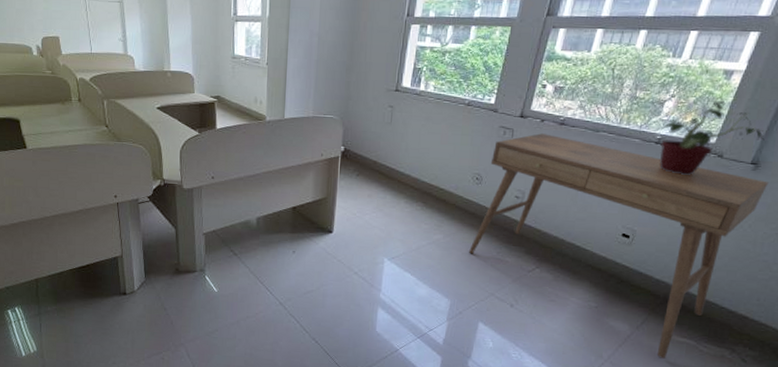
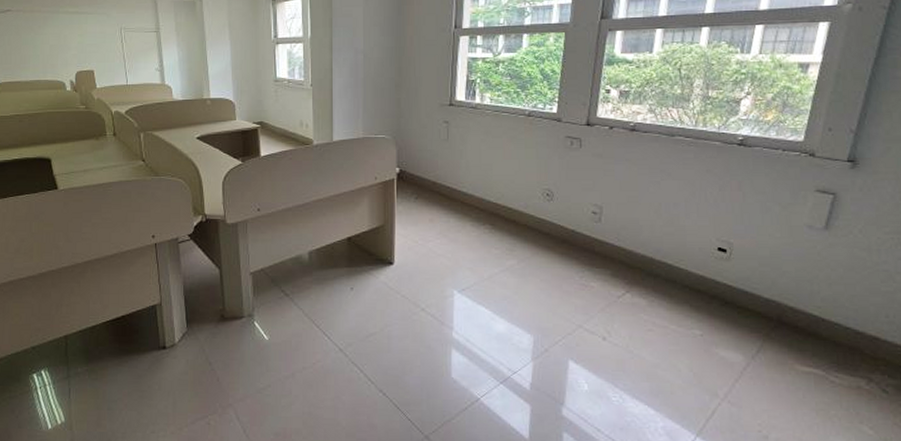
desk: present [469,133,769,359] -> none [548,141,872,394]
potted plant: present [659,100,767,175] -> none [741,95,858,178]

